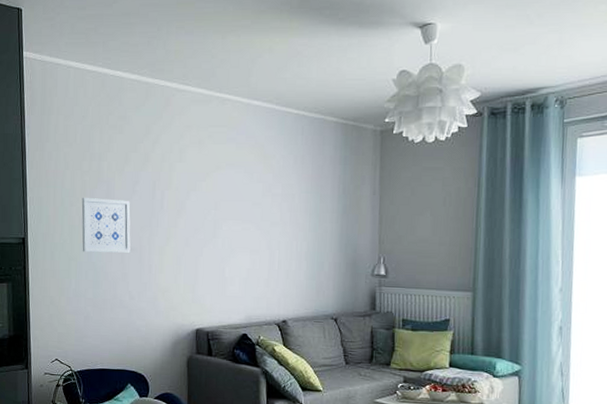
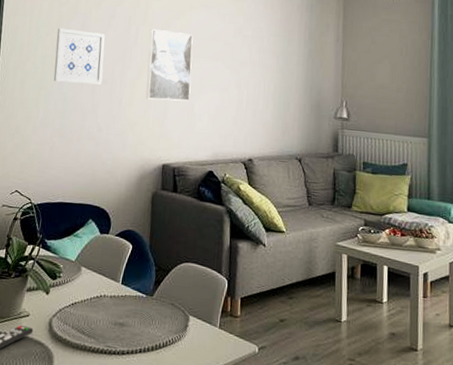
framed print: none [175,193,221,266] -> present [145,29,193,102]

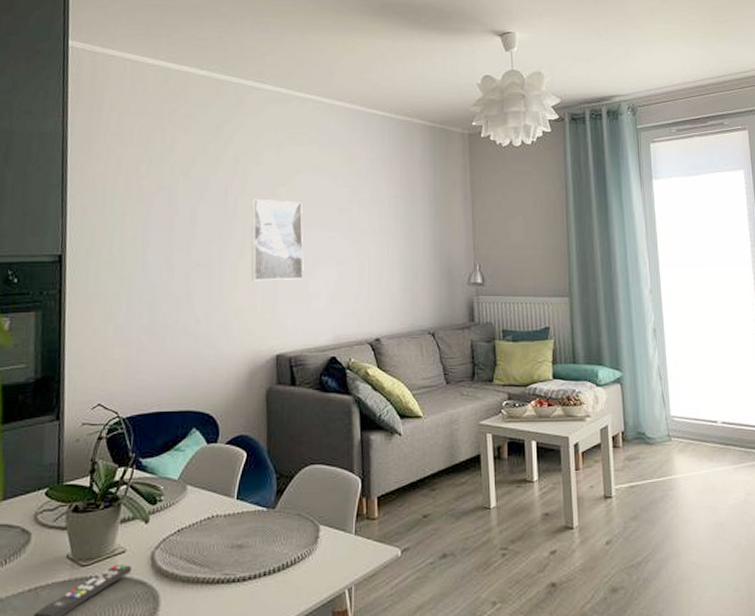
wall art: present [53,28,105,85] -> none [136,206,198,270]

